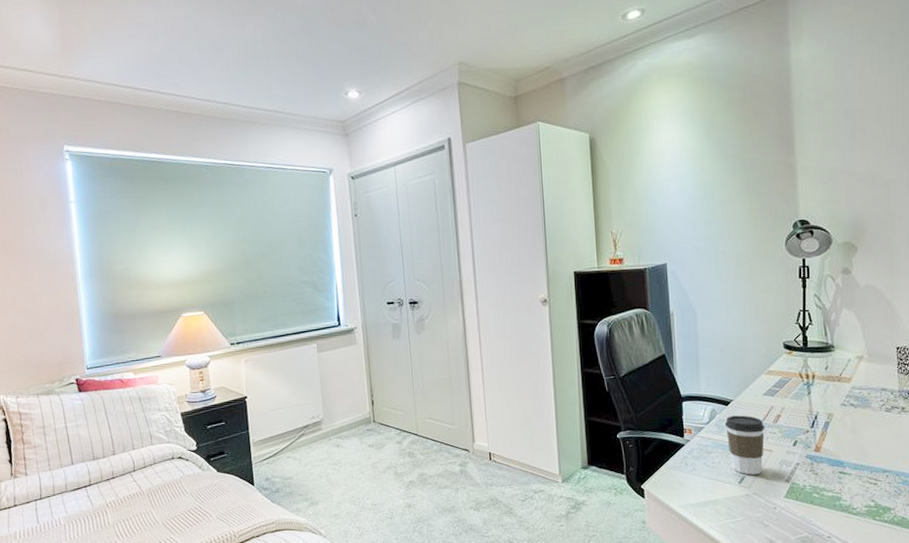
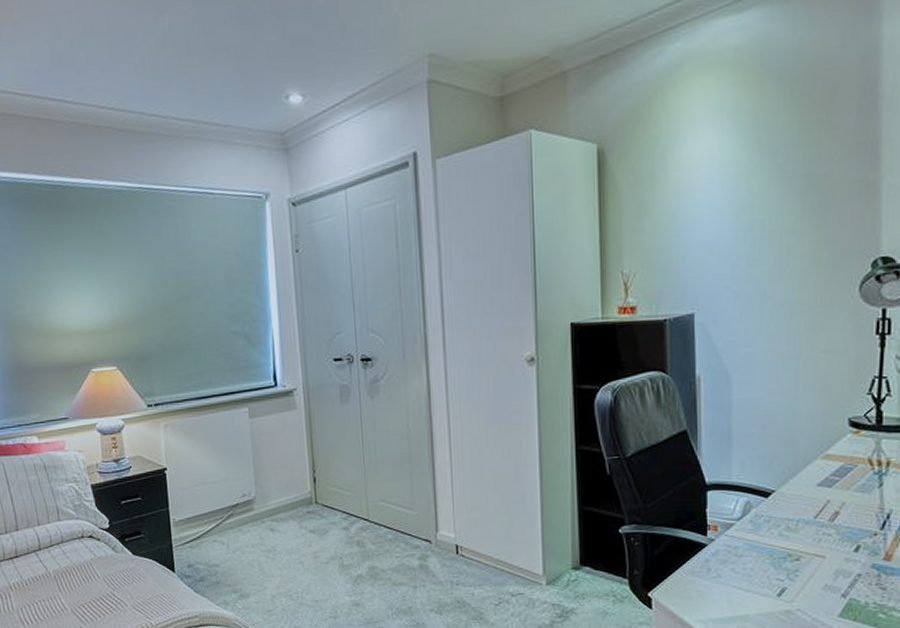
coffee cup: present [725,415,765,475] -> none [764,510,818,586]

